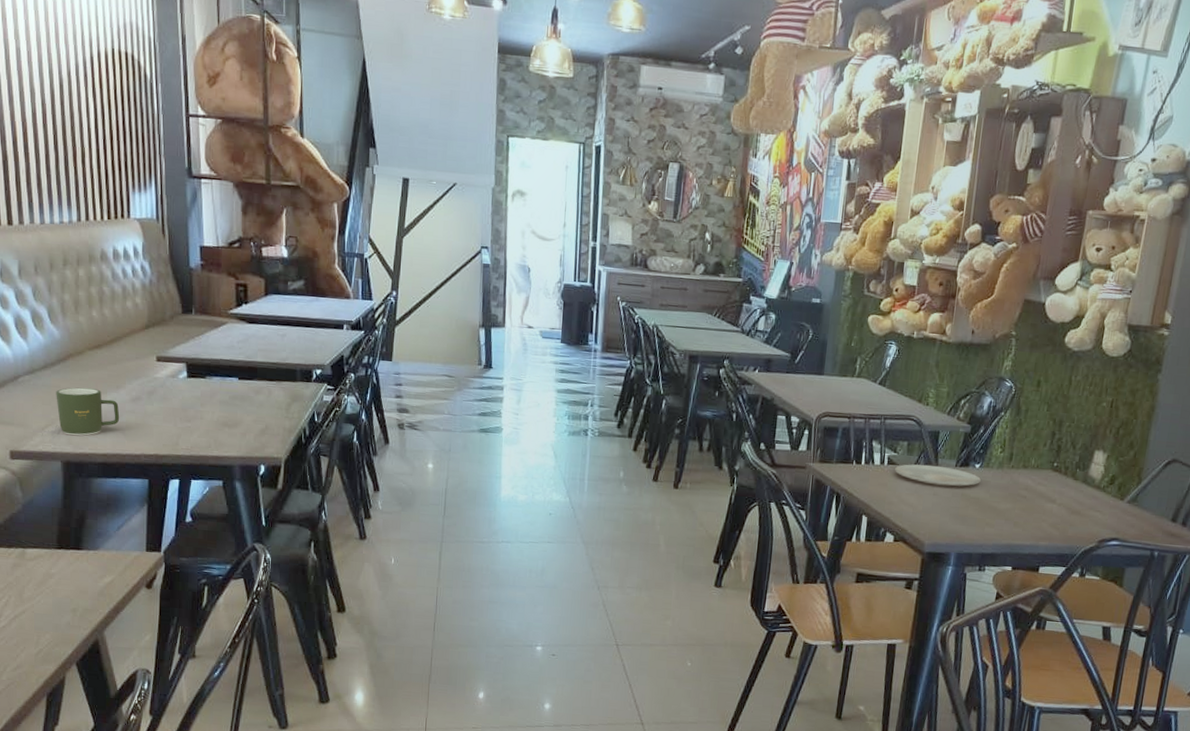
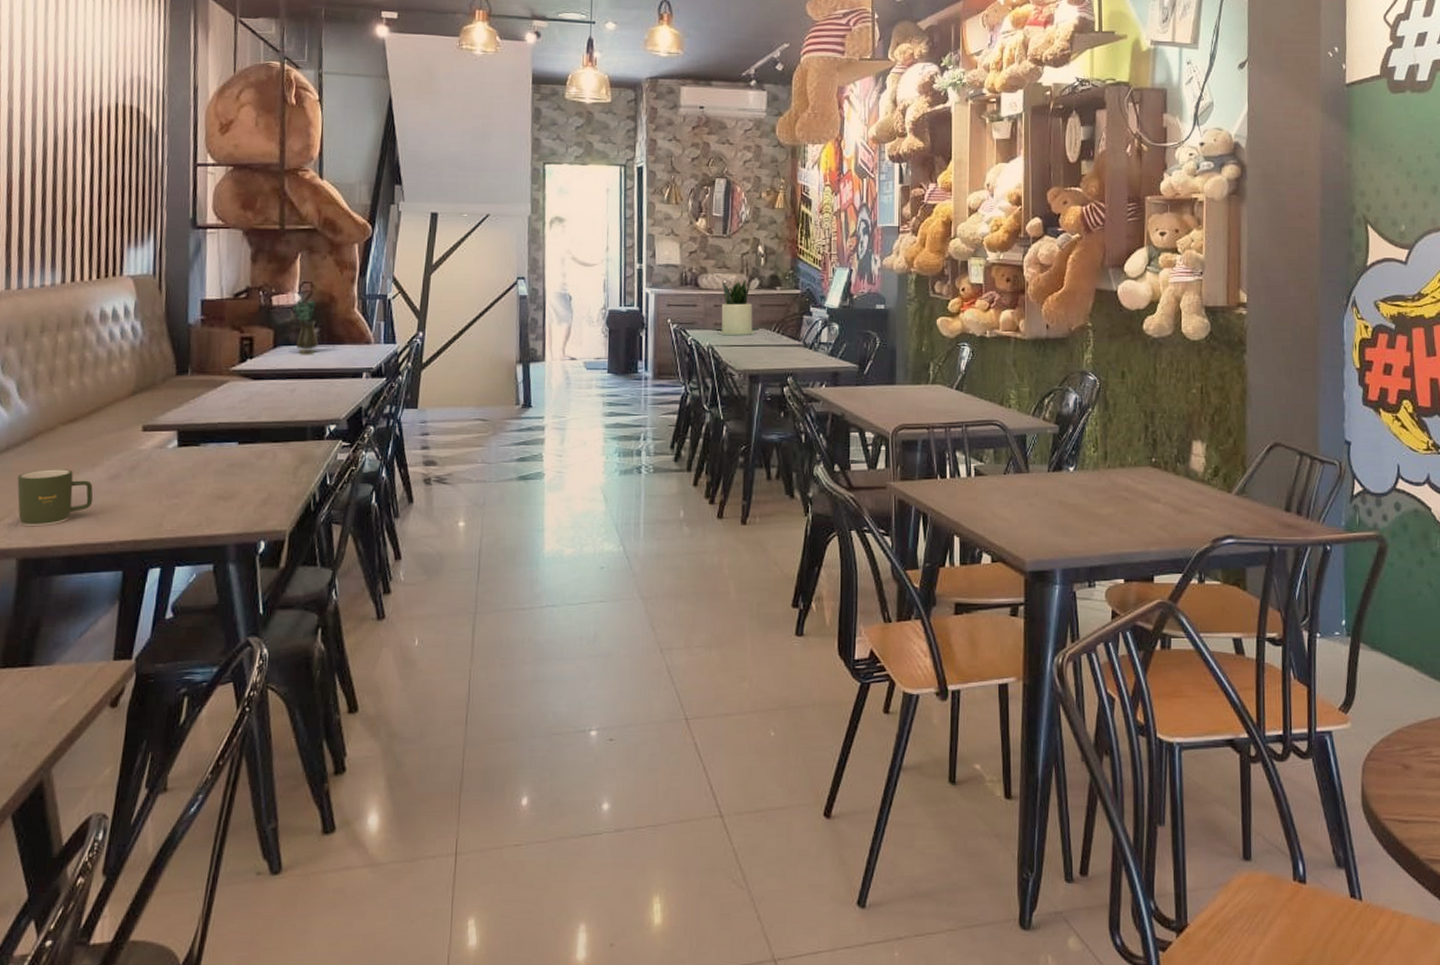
vase: none [280,250,304,306] -> present [292,297,319,356]
planter: none [663,264,697,319] -> present [718,280,755,336]
plate: present [895,464,981,487] -> none [984,472,1077,494]

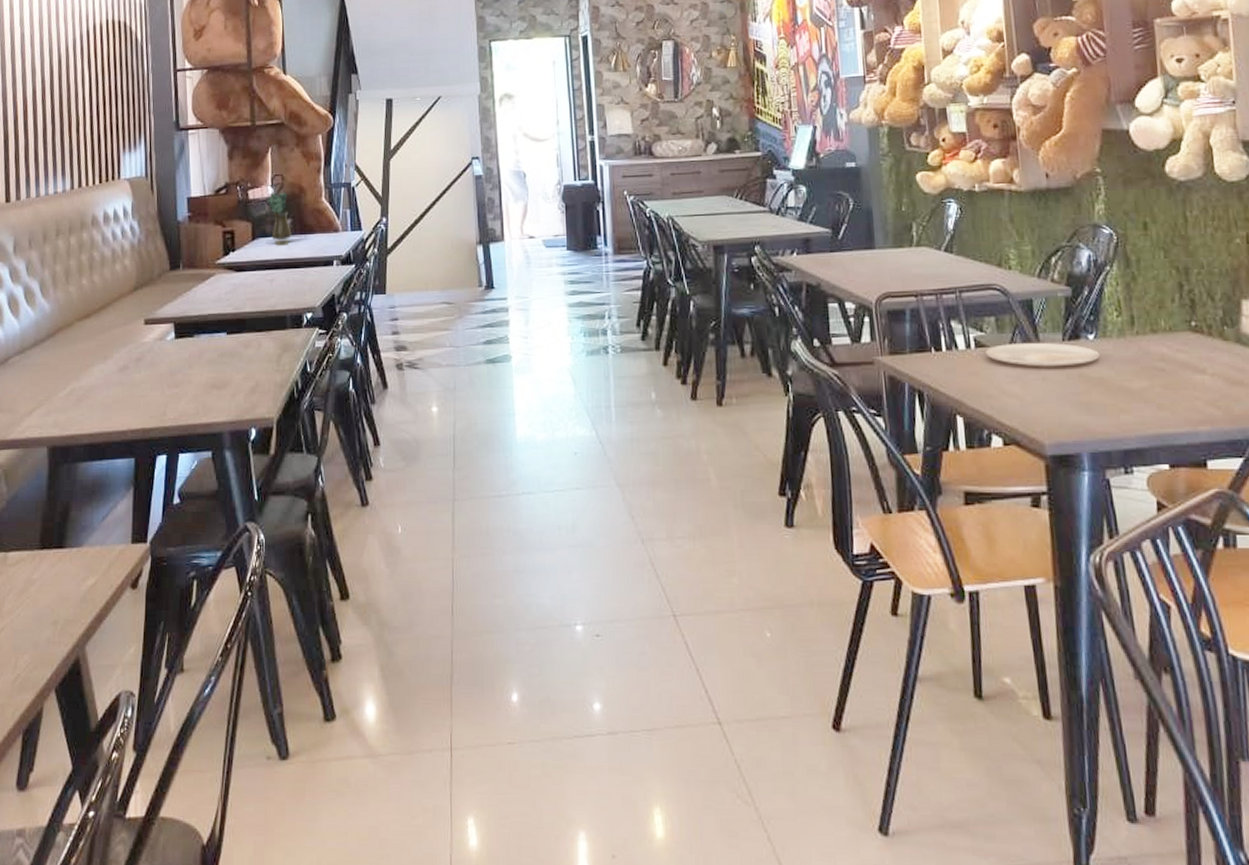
mug: present [17,469,94,527] -> none [44,362,107,417]
planter: present [718,280,755,336] -> none [677,145,716,206]
plate: none [984,472,1077,494] -> present [986,342,1100,367]

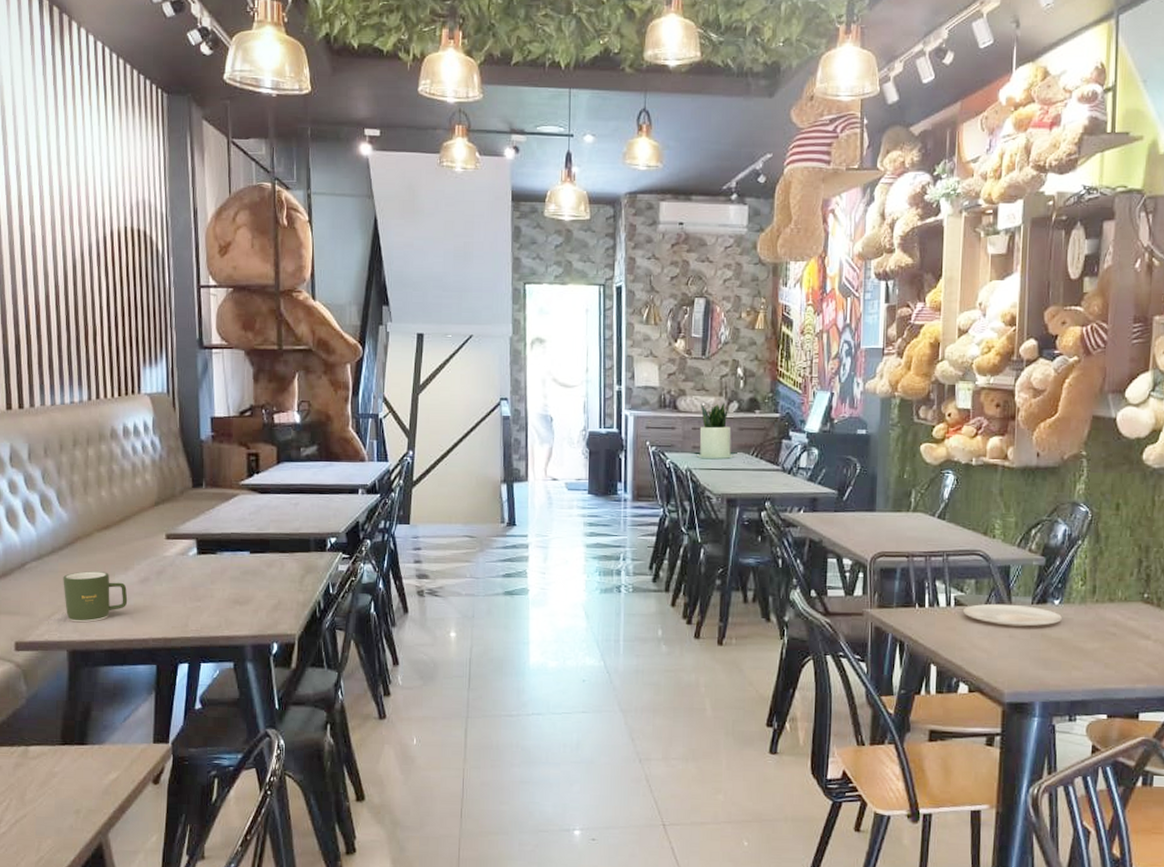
mug: none [44,362,107,417] -> present [63,571,128,623]
vase: present [267,190,292,247] -> none [293,416,318,472]
planter: none [677,145,716,206] -> present [696,403,733,460]

